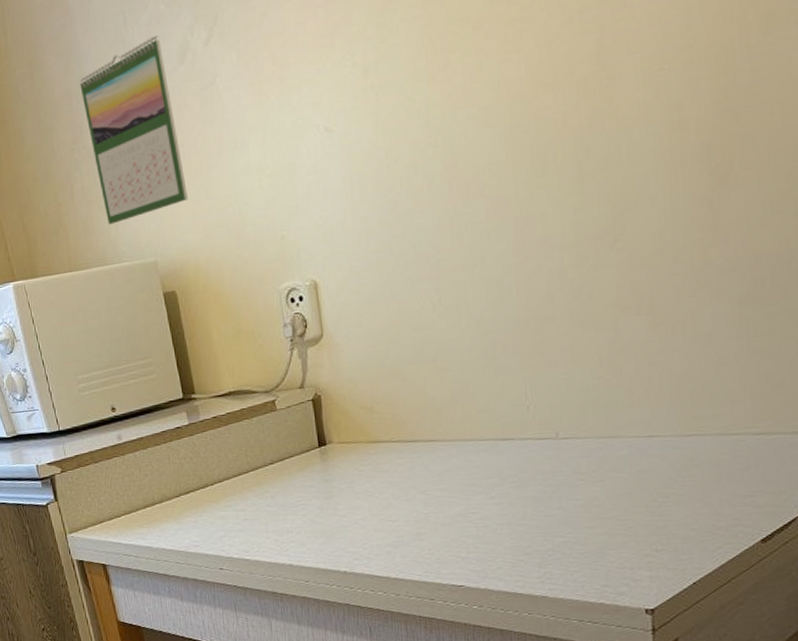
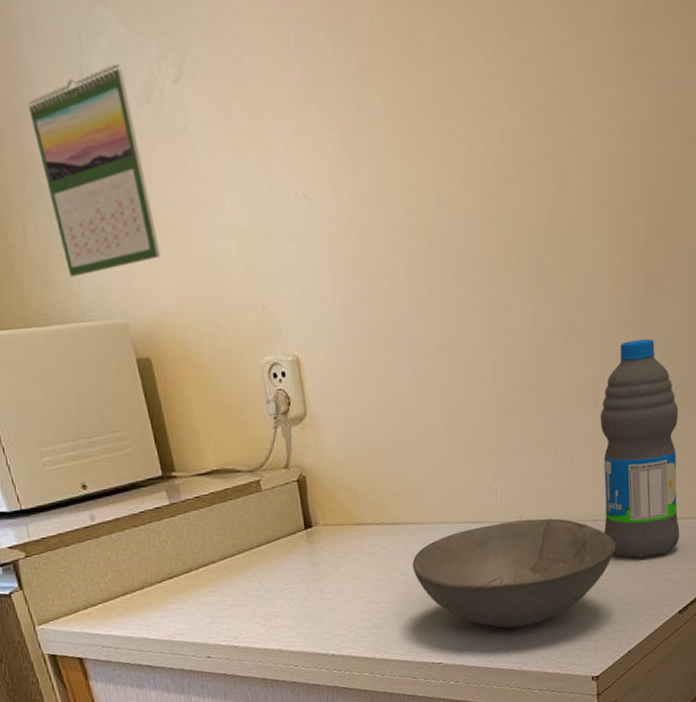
soup bowl: none [432,434,676,552] -> present [412,518,616,628]
water bottle: none [655,235,763,479] -> present [600,339,680,559]

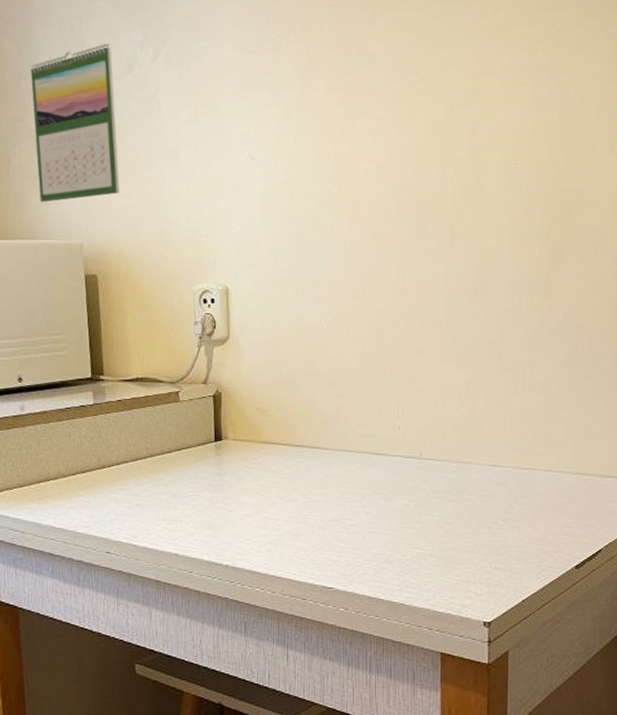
soup bowl: present [412,518,616,628] -> none [313,457,513,562]
water bottle: present [600,339,680,559] -> none [502,304,579,508]

